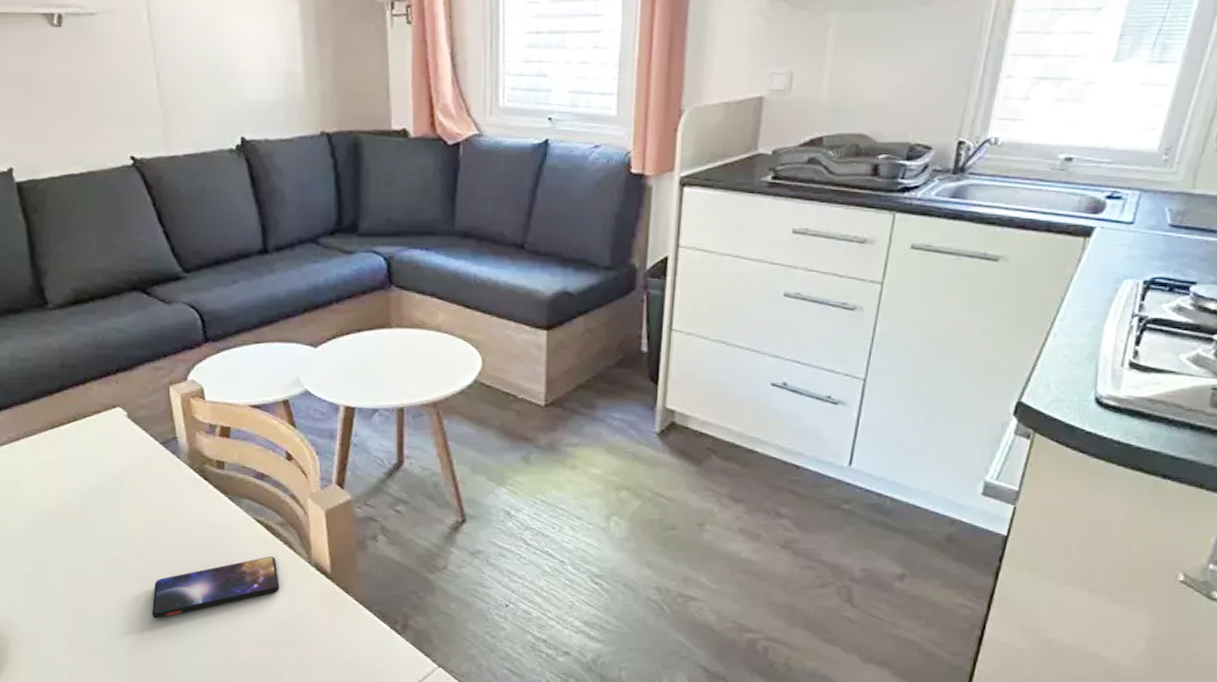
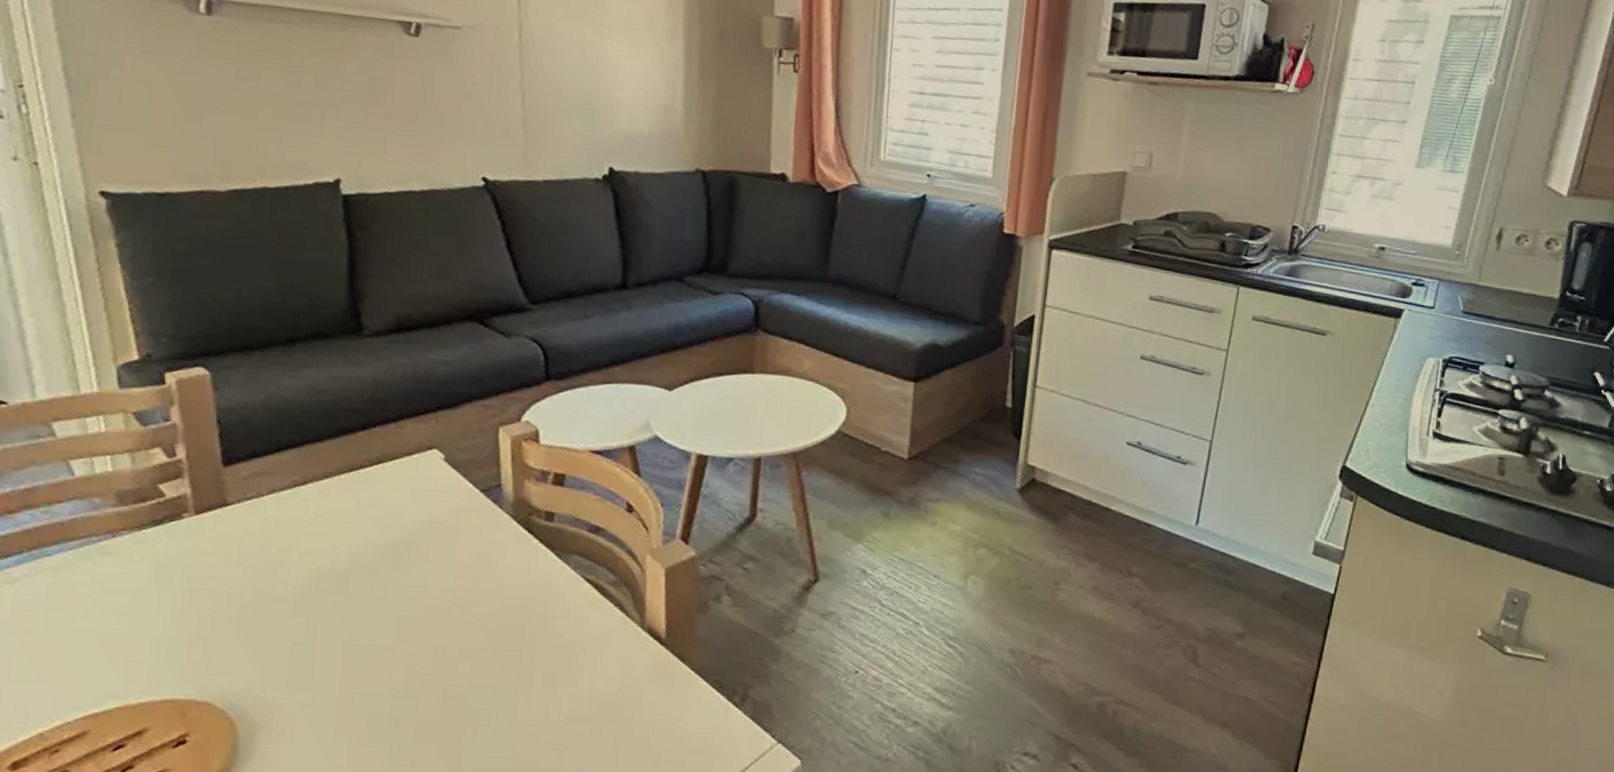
smartphone: present [152,556,280,619] -> none [447,620,605,696]

